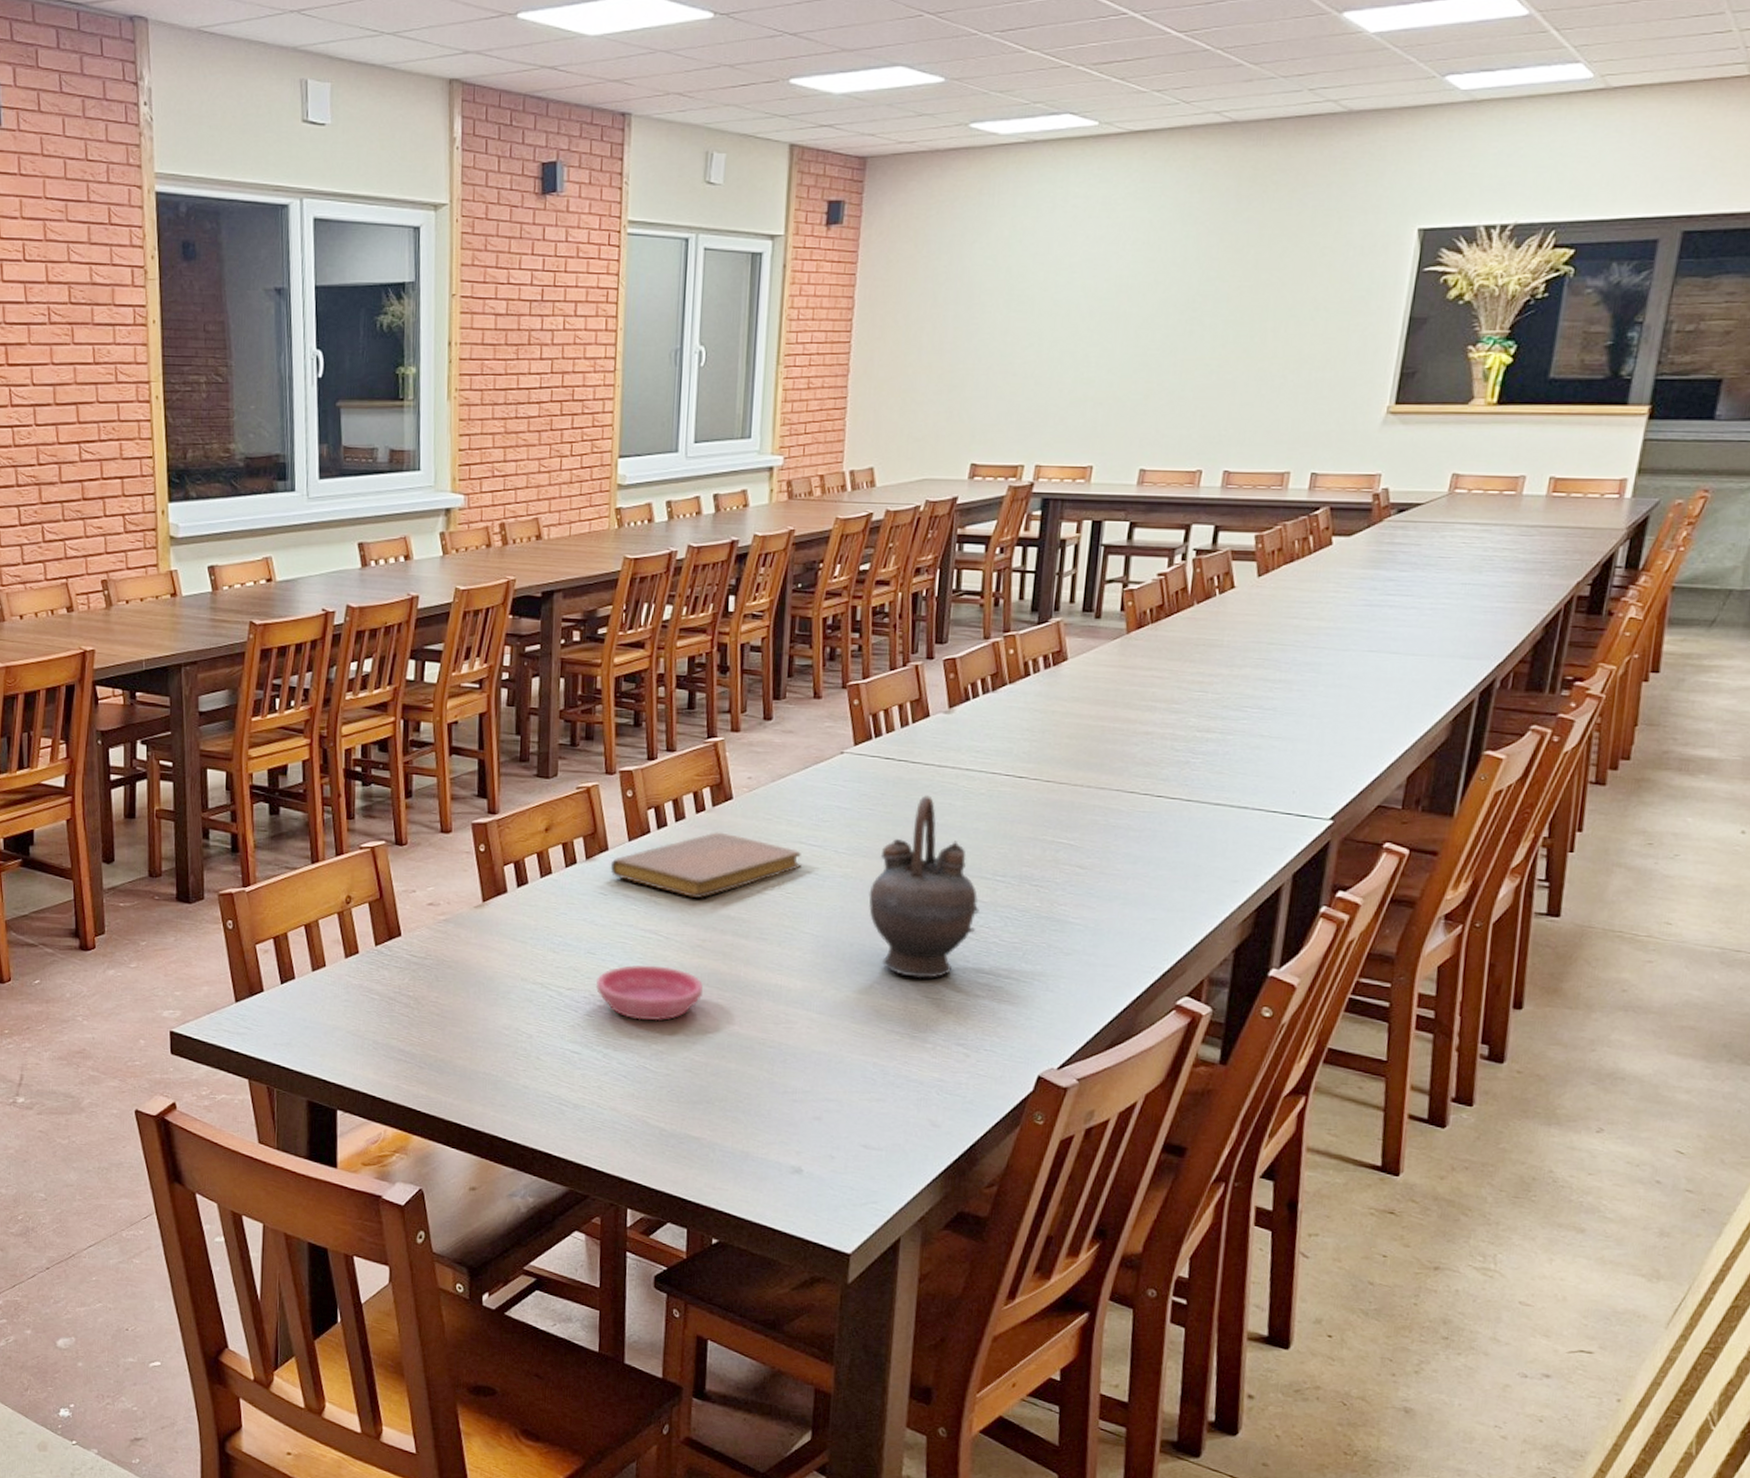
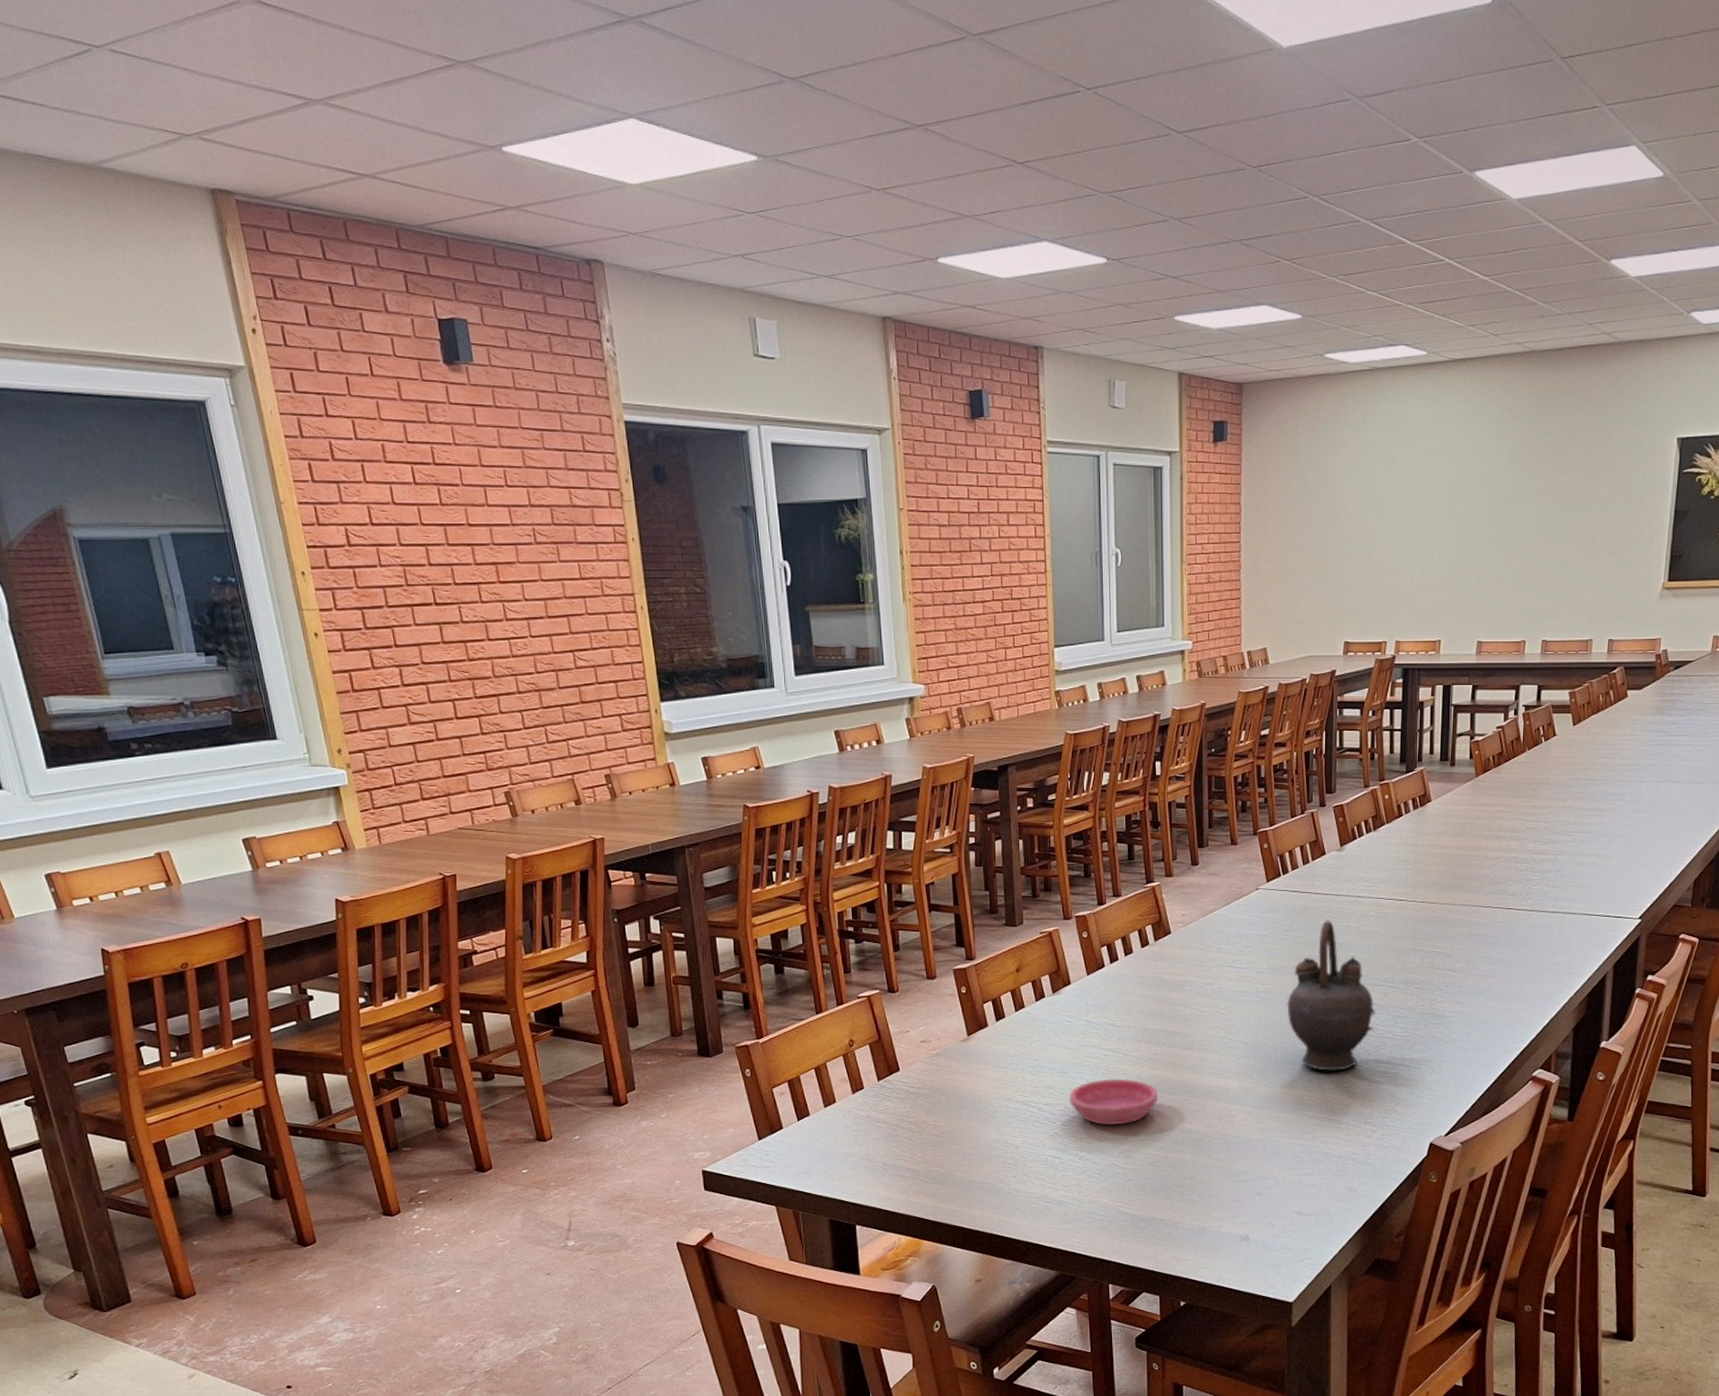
notebook: present [610,832,802,898] -> none [1073,962,1231,1019]

